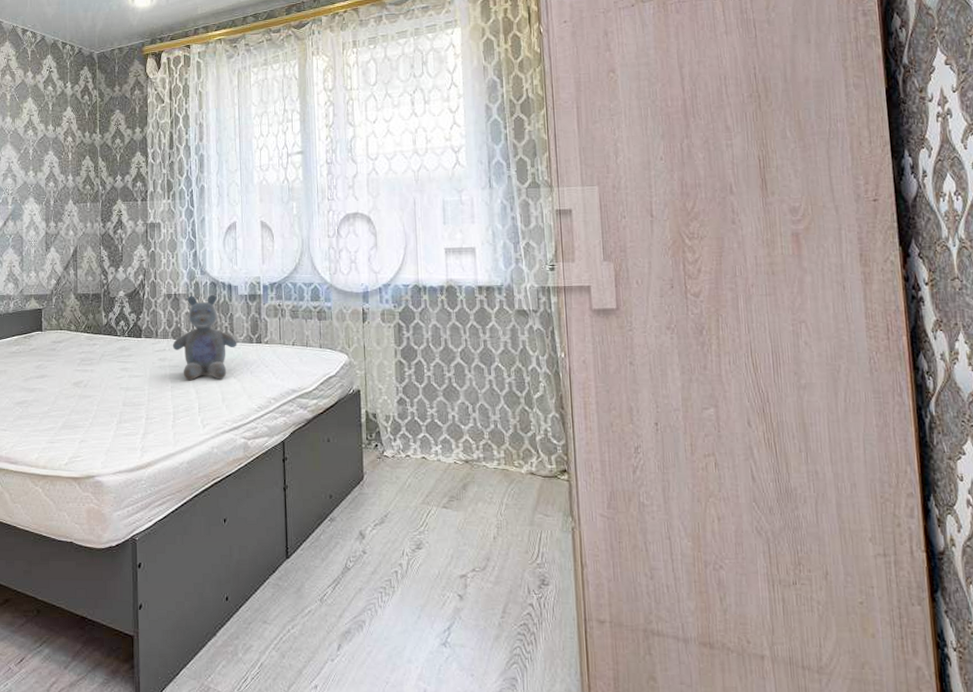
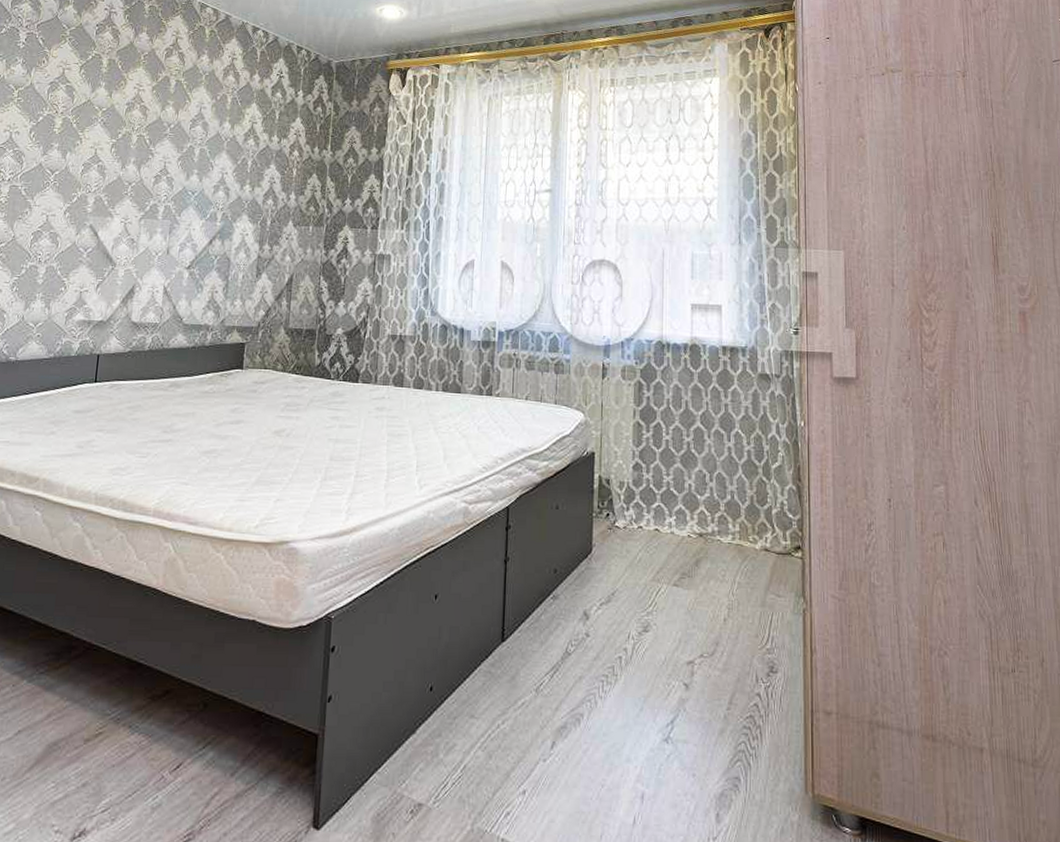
stuffed bear: present [172,294,237,380] -> none [392,338,466,434]

